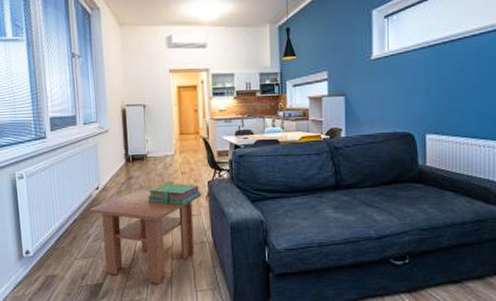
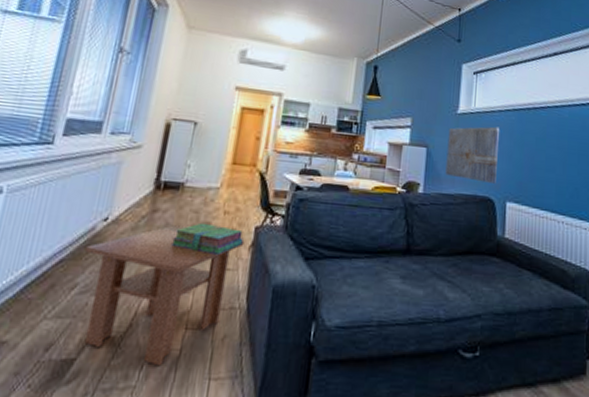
wall art: none [364,66,416,120] -> present [445,126,500,184]

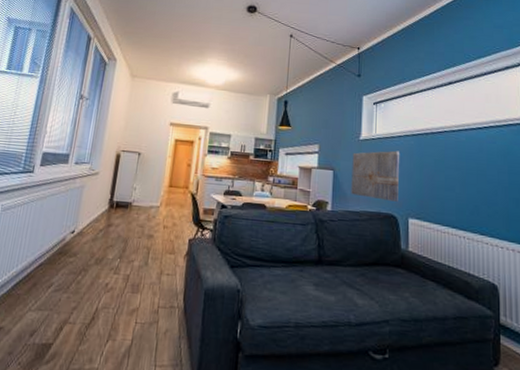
coffee table: present [84,226,245,367] -> none [57,238,181,353]
stack of books: present [171,222,244,255] -> none [123,235,180,262]

